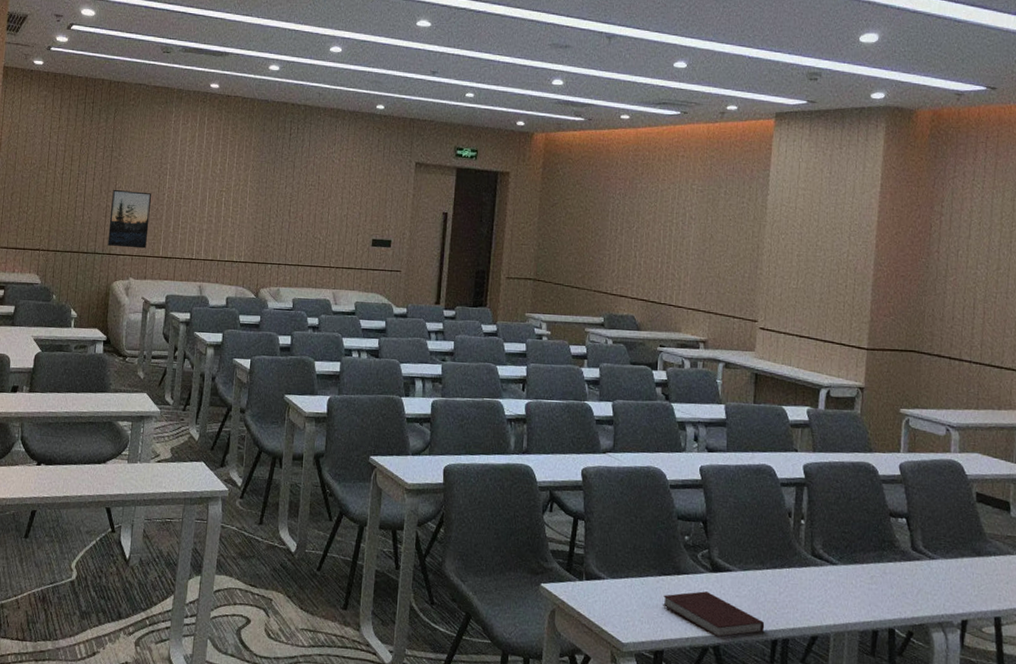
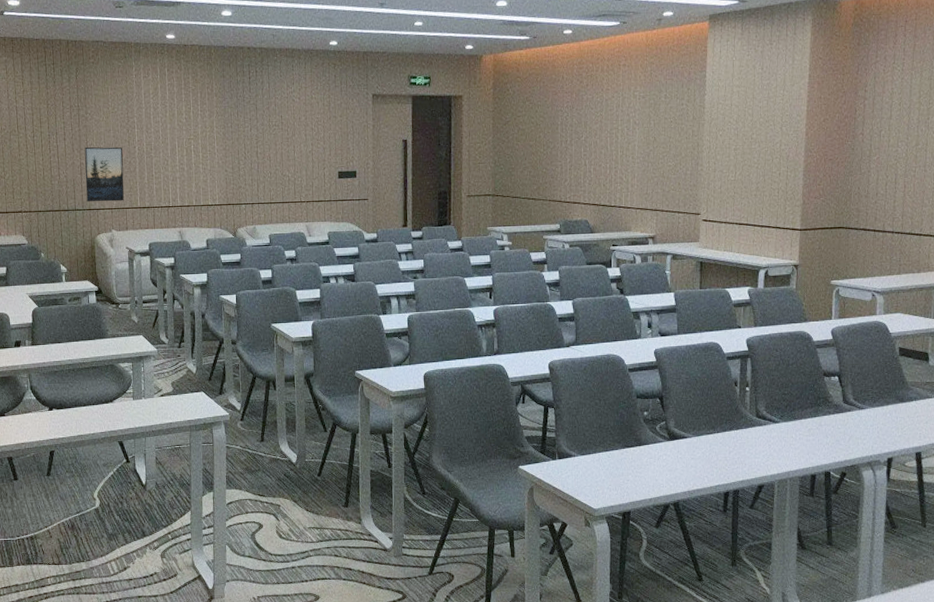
notebook: present [663,591,765,638] -> none [628,458,718,495]

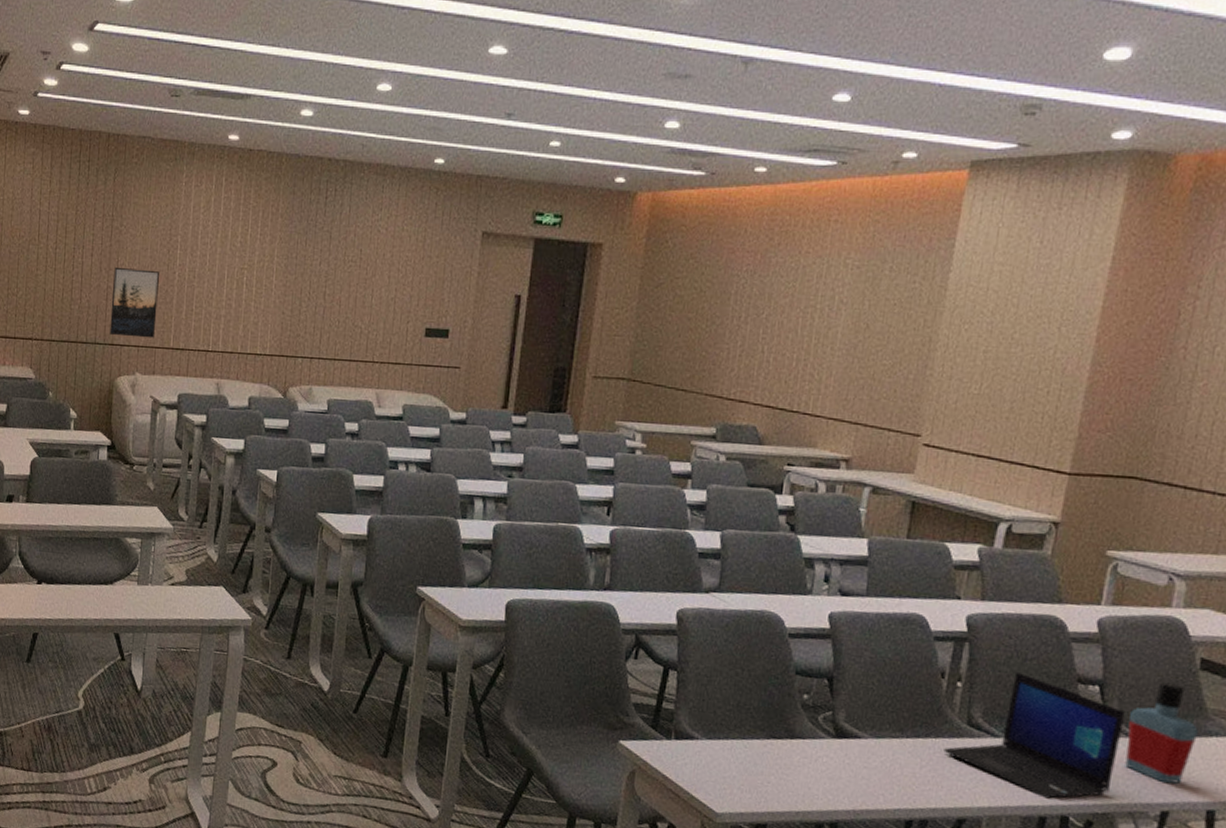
laptop: none [743,374,857,461] -> present [944,671,1125,799]
bottle: none [860,366,903,438] -> present [1125,681,1198,784]

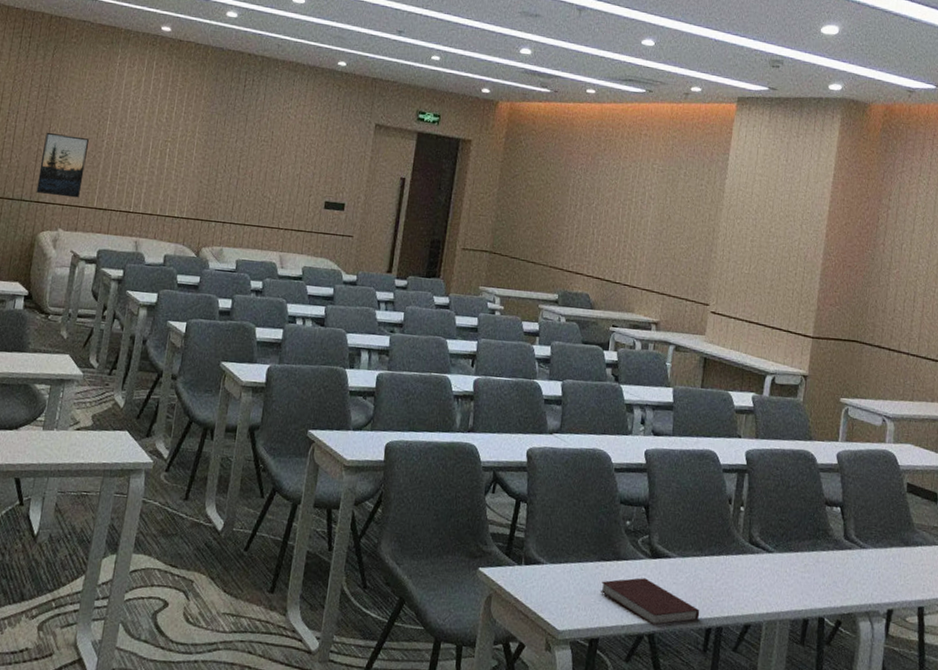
notebook: none [770,759,899,814] -> present [601,578,700,626]
laptop: present [944,671,1125,799] -> none [732,497,859,604]
bottle: present [1125,681,1198,784] -> none [861,502,909,587]

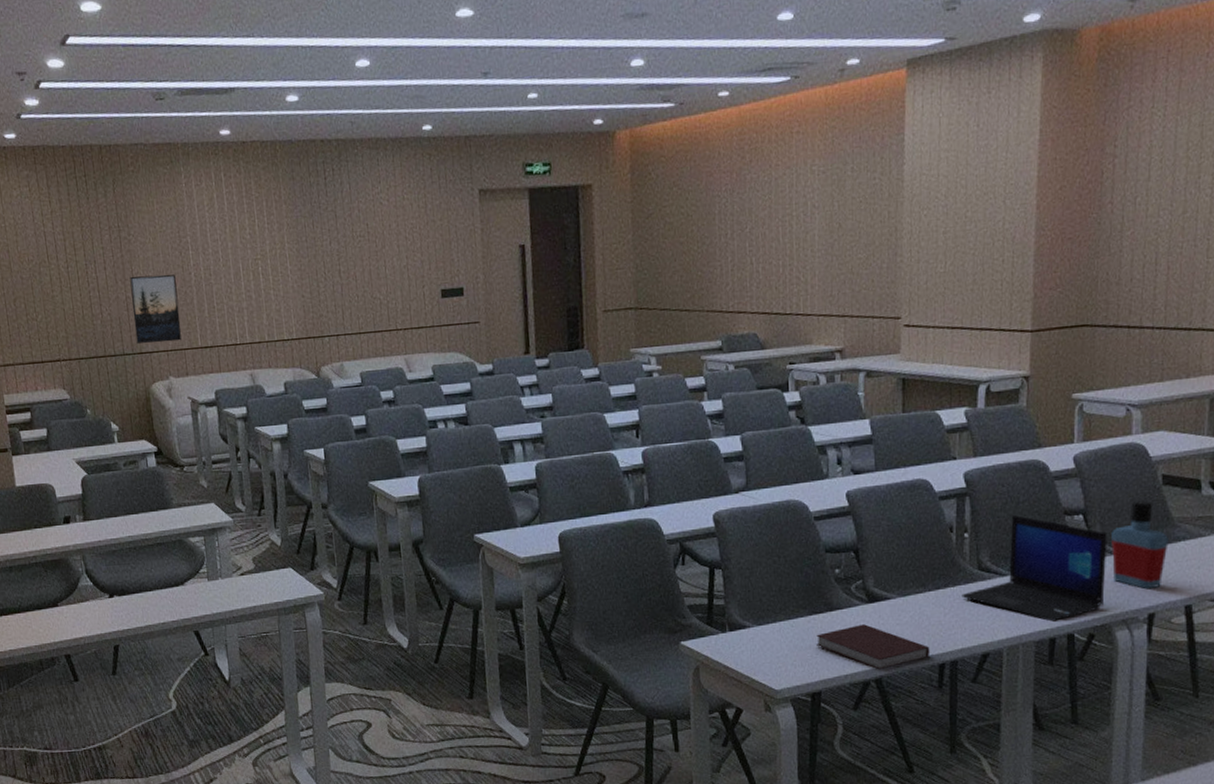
laptop: none [732,497,859,604] -> present [962,514,1107,622]
bottle: none [861,502,909,587] -> present [1112,499,1168,590]

